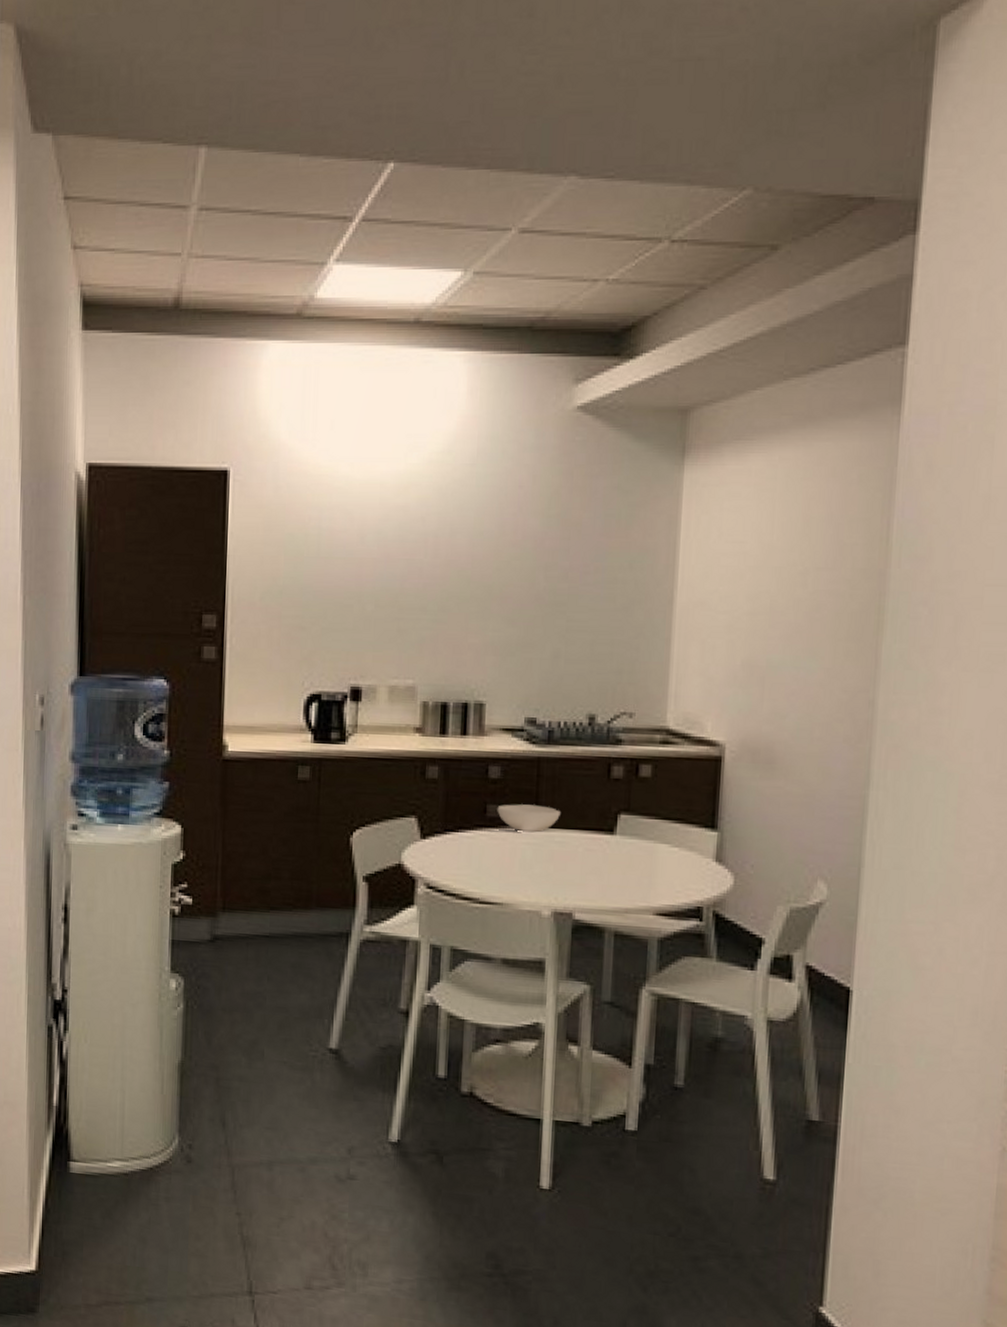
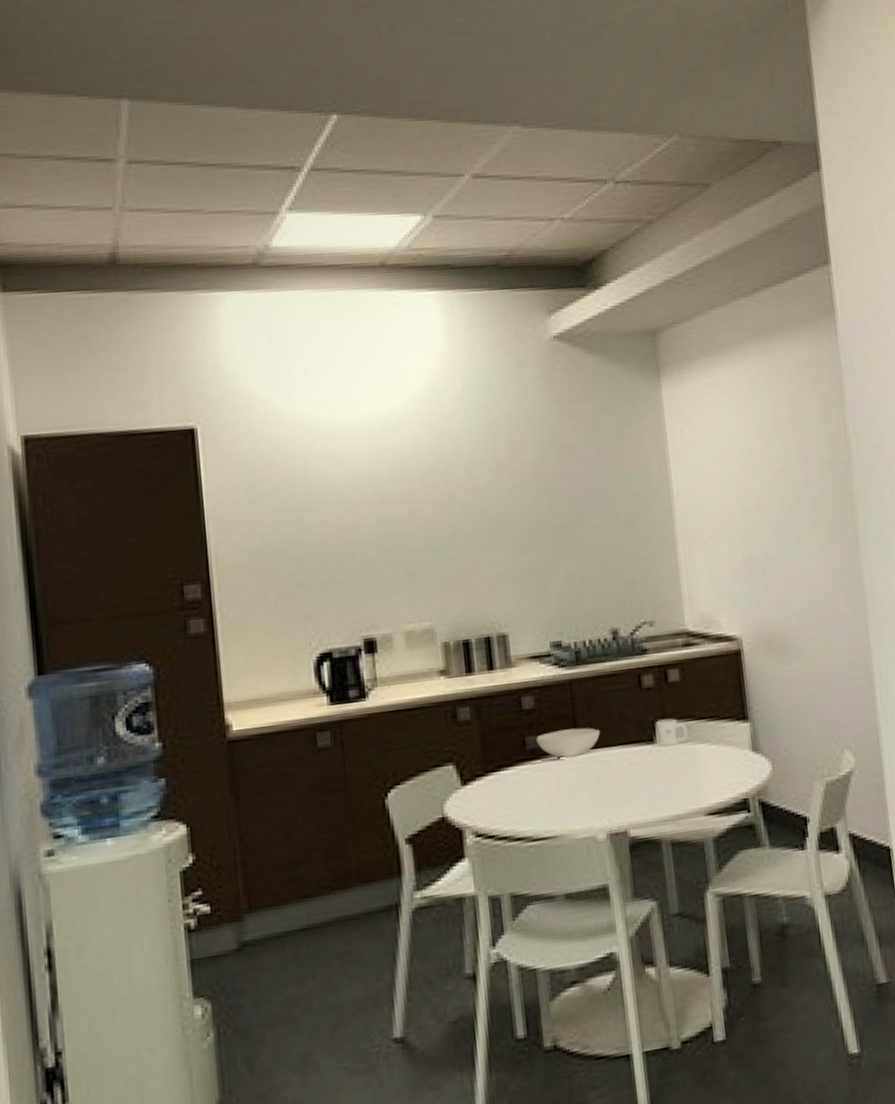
mug: none [618,812,651,841] -> present [656,718,689,748]

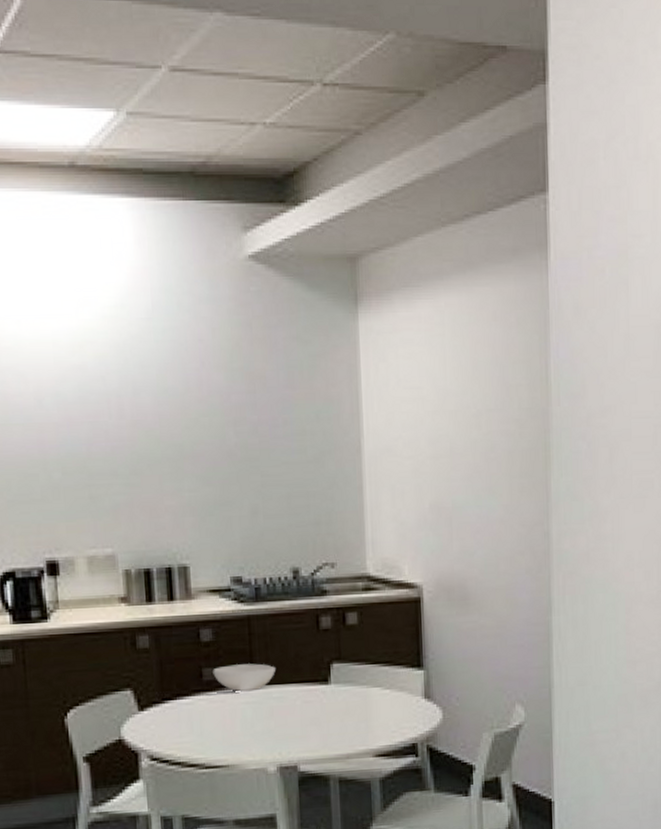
mug: present [656,718,689,748] -> none [331,661,363,689]

